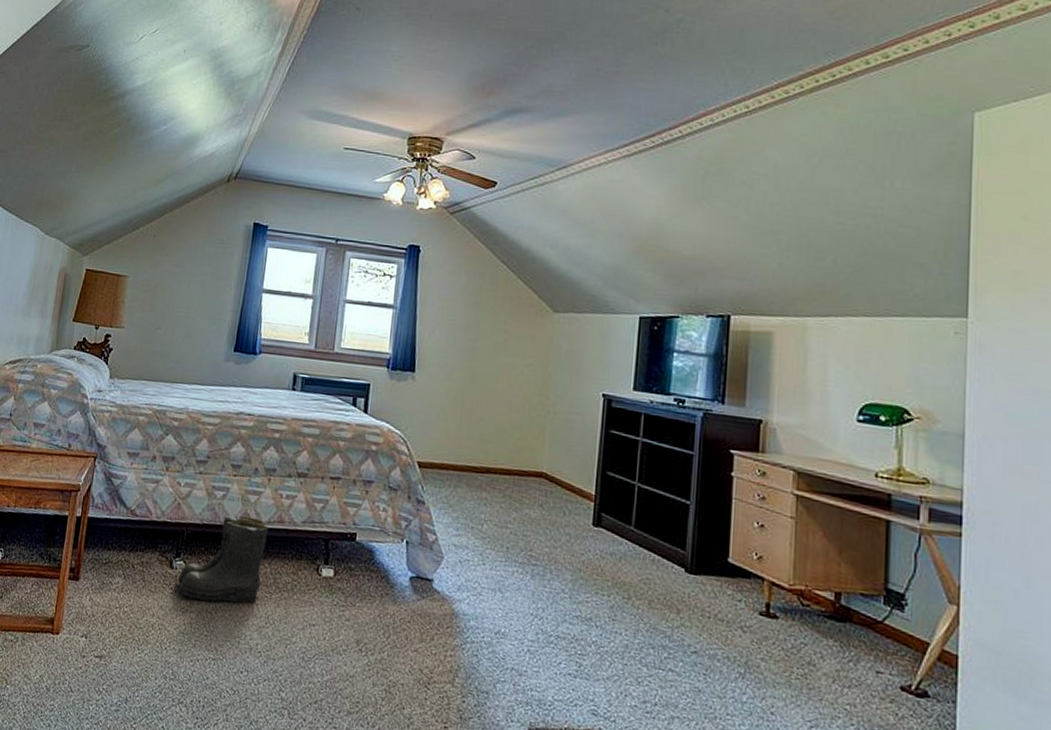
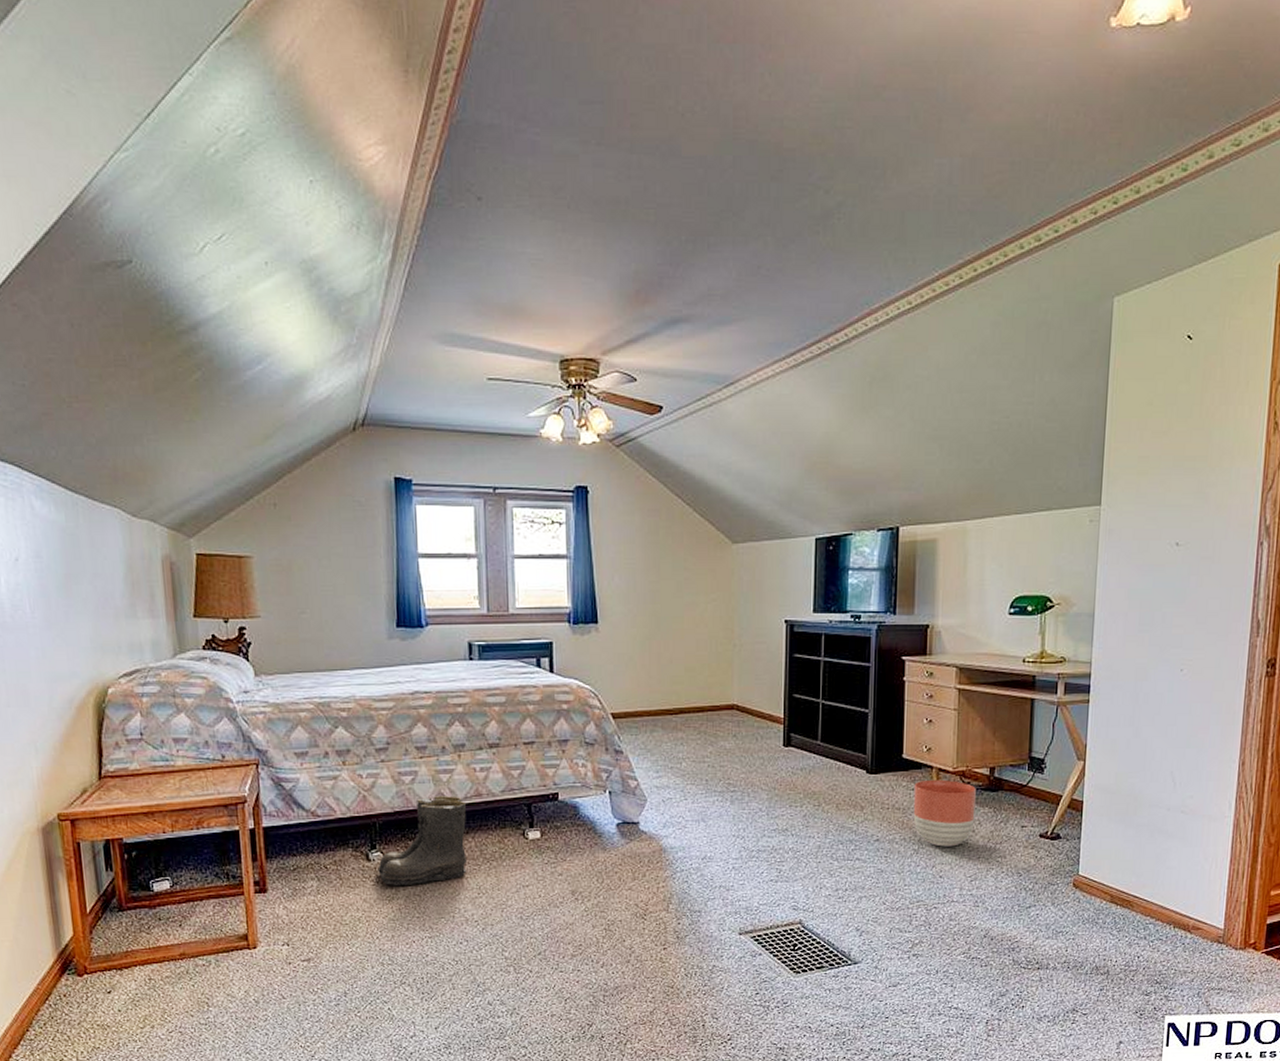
planter: none [739,592,818,679] -> present [913,779,976,847]

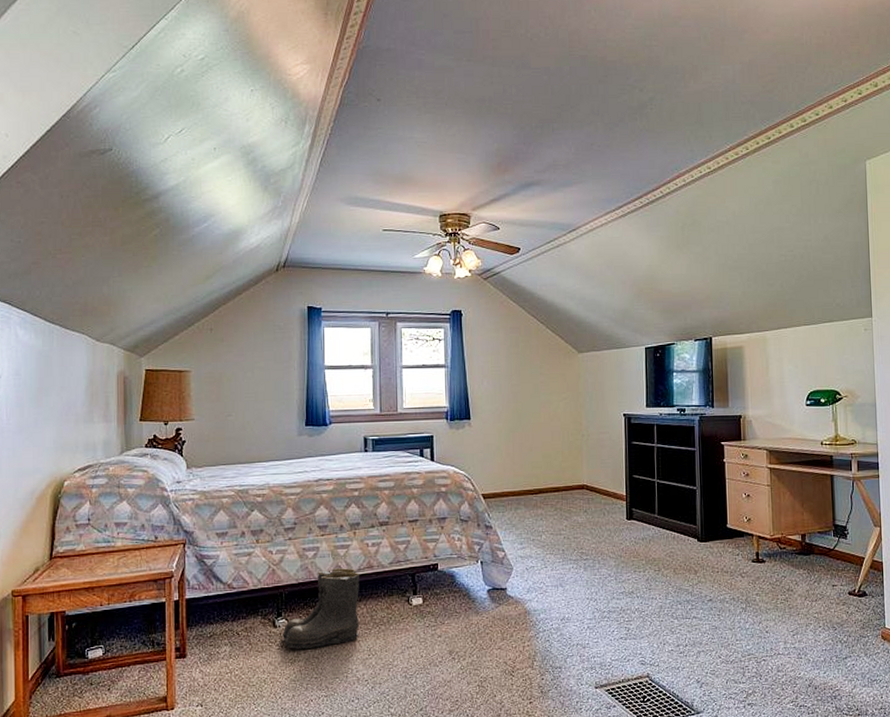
planter: present [913,779,976,847] -> none [738,545,792,605]

